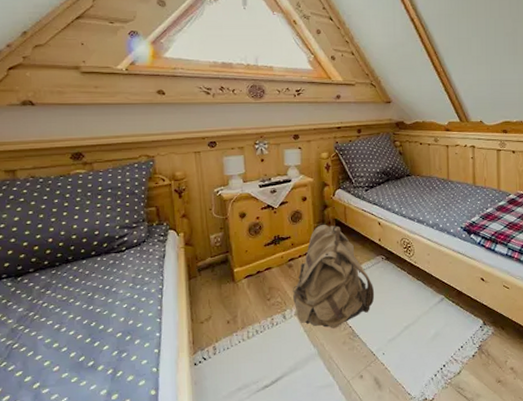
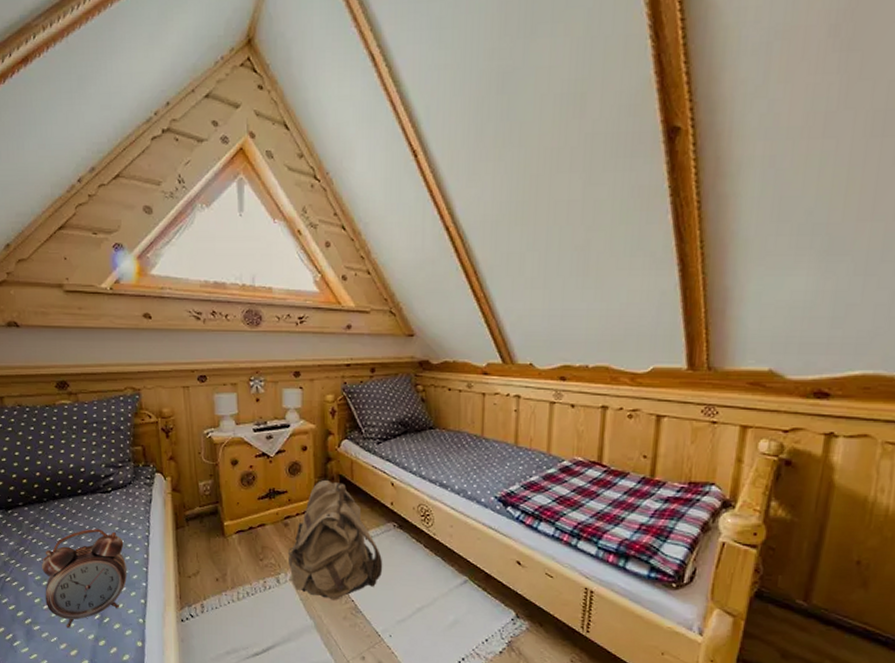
alarm clock: none [51,287,141,387] -> present [41,529,128,628]

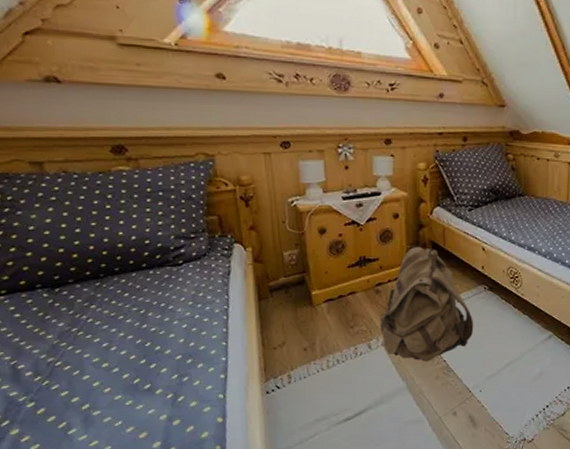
alarm clock: present [41,529,128,628] -> none [99,304,204,411]

